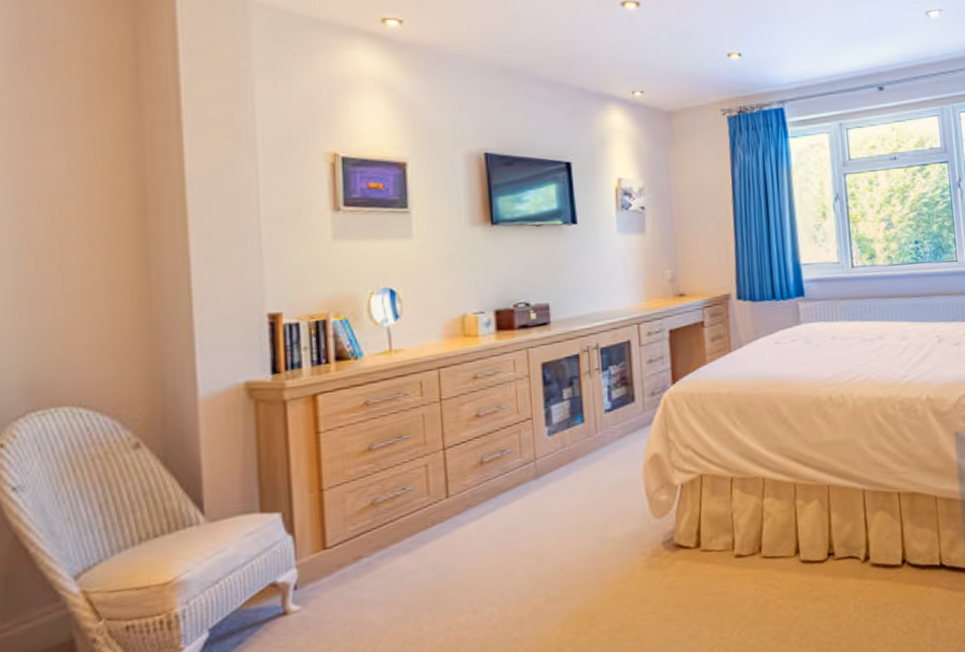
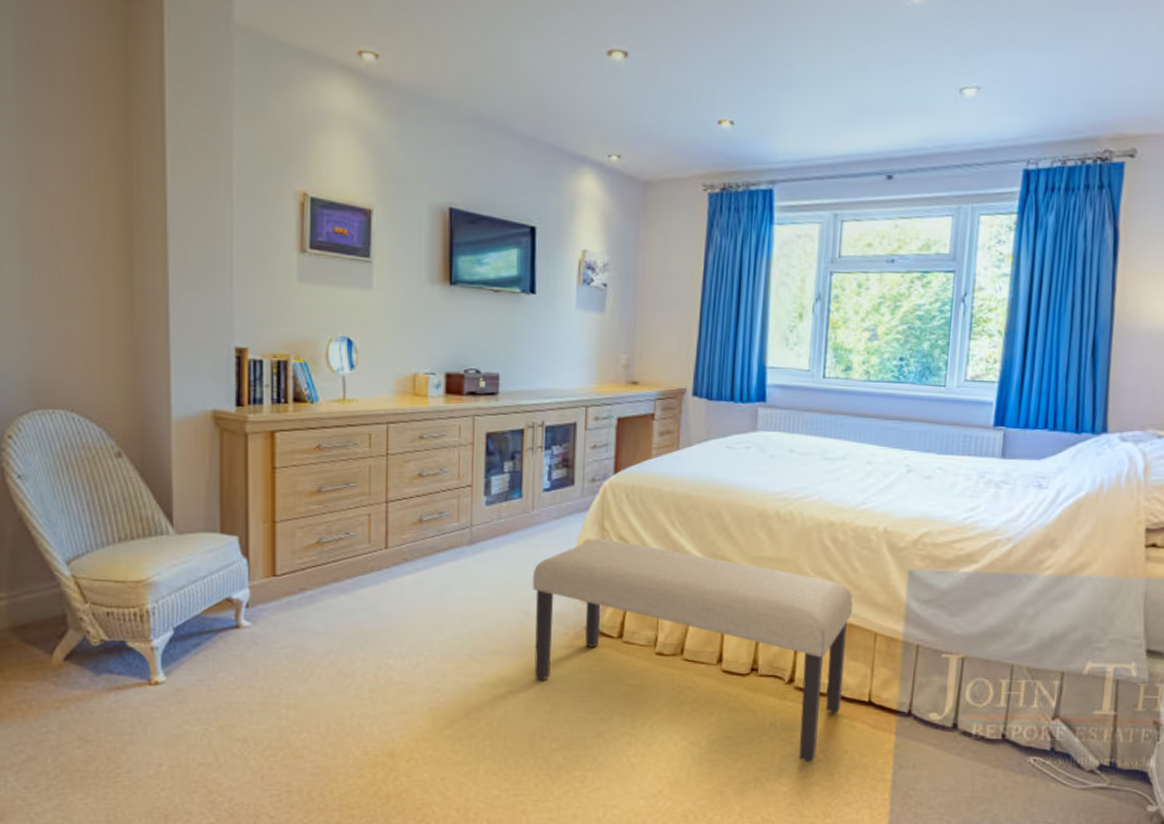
bench: none [603,449,916,638] -> present [532,538,853,763]

